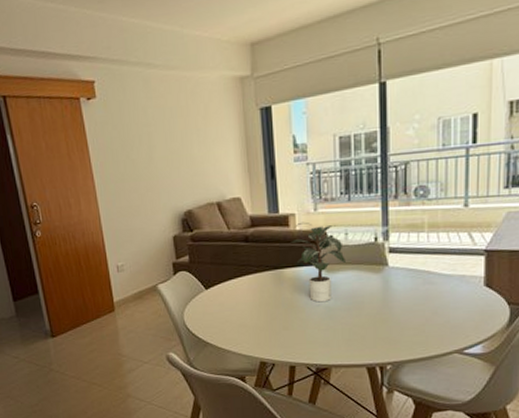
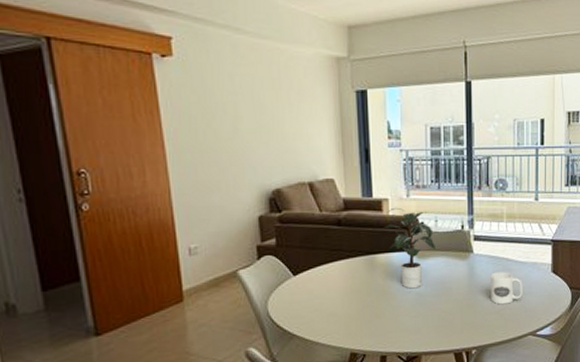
mug: none [408,285,447,320] -> present [490,272,523,305]

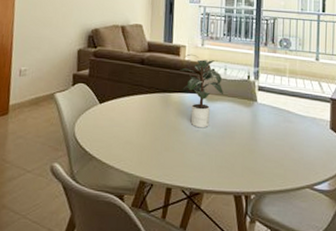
mug: present [490,272,523,305] -> none [271,122,302,155]

